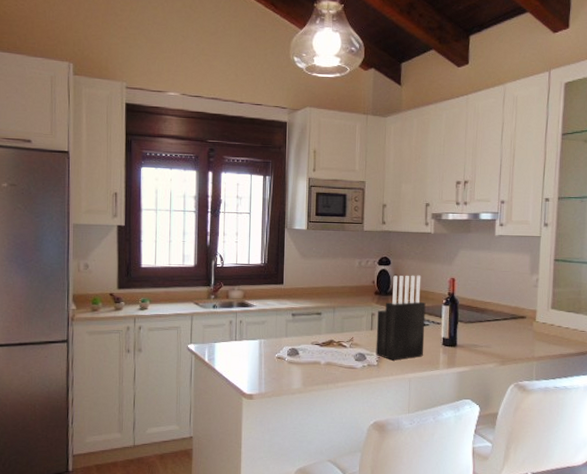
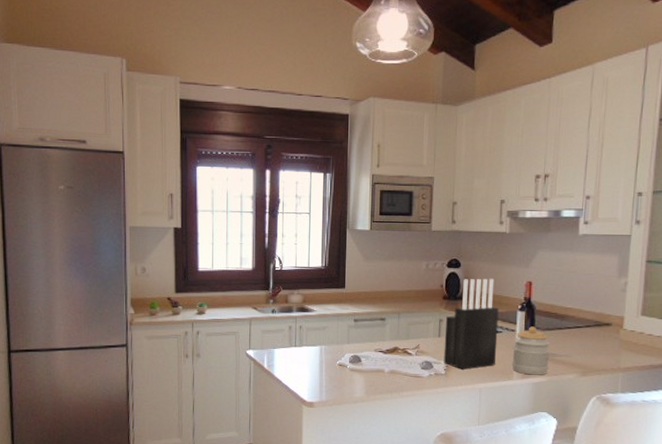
jar: none [438,319,472,365] -> present [512,326,550,375]

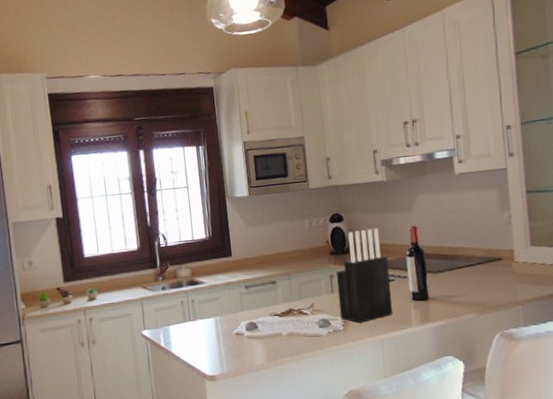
jar: present [512,326,550,375] -> none [407,270,447,320]

